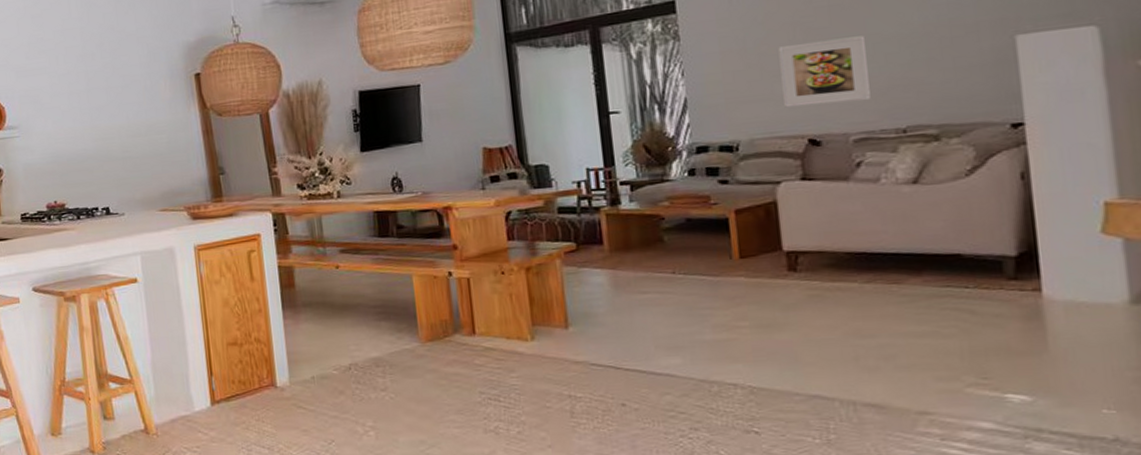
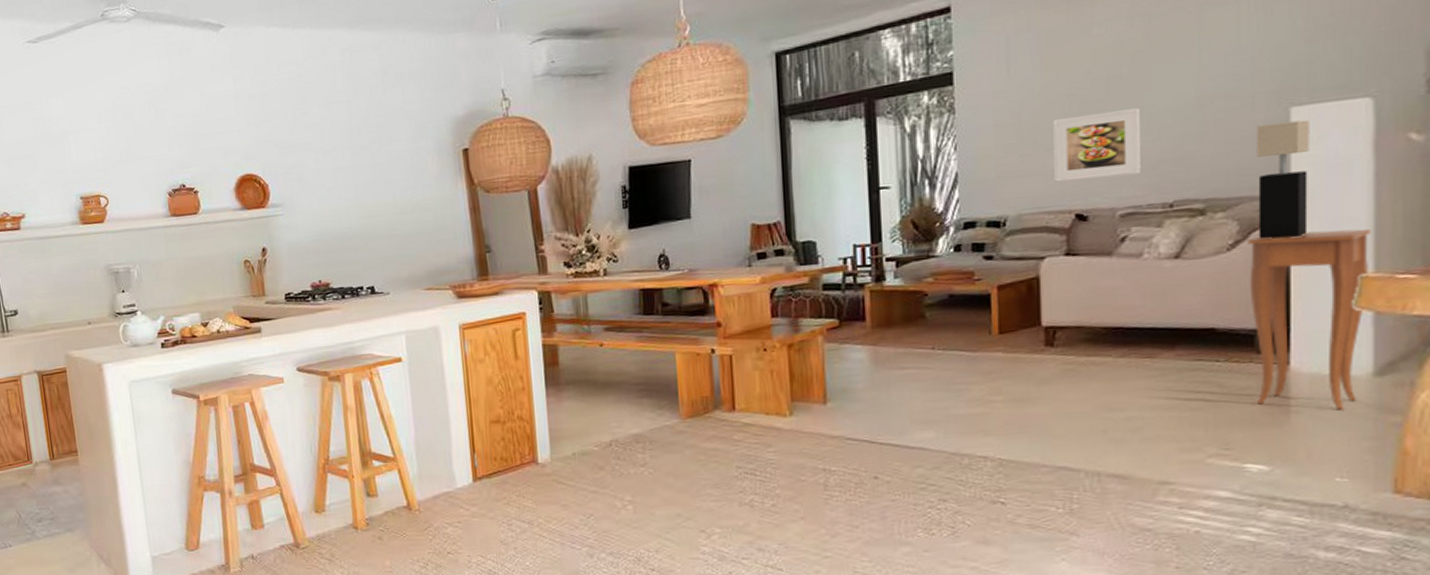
table lamp: none [982,47,1046,165] -> present [1255,120,1310,240]
side table: none [985,155,1115,339] -> present [1247,229,1372,410]

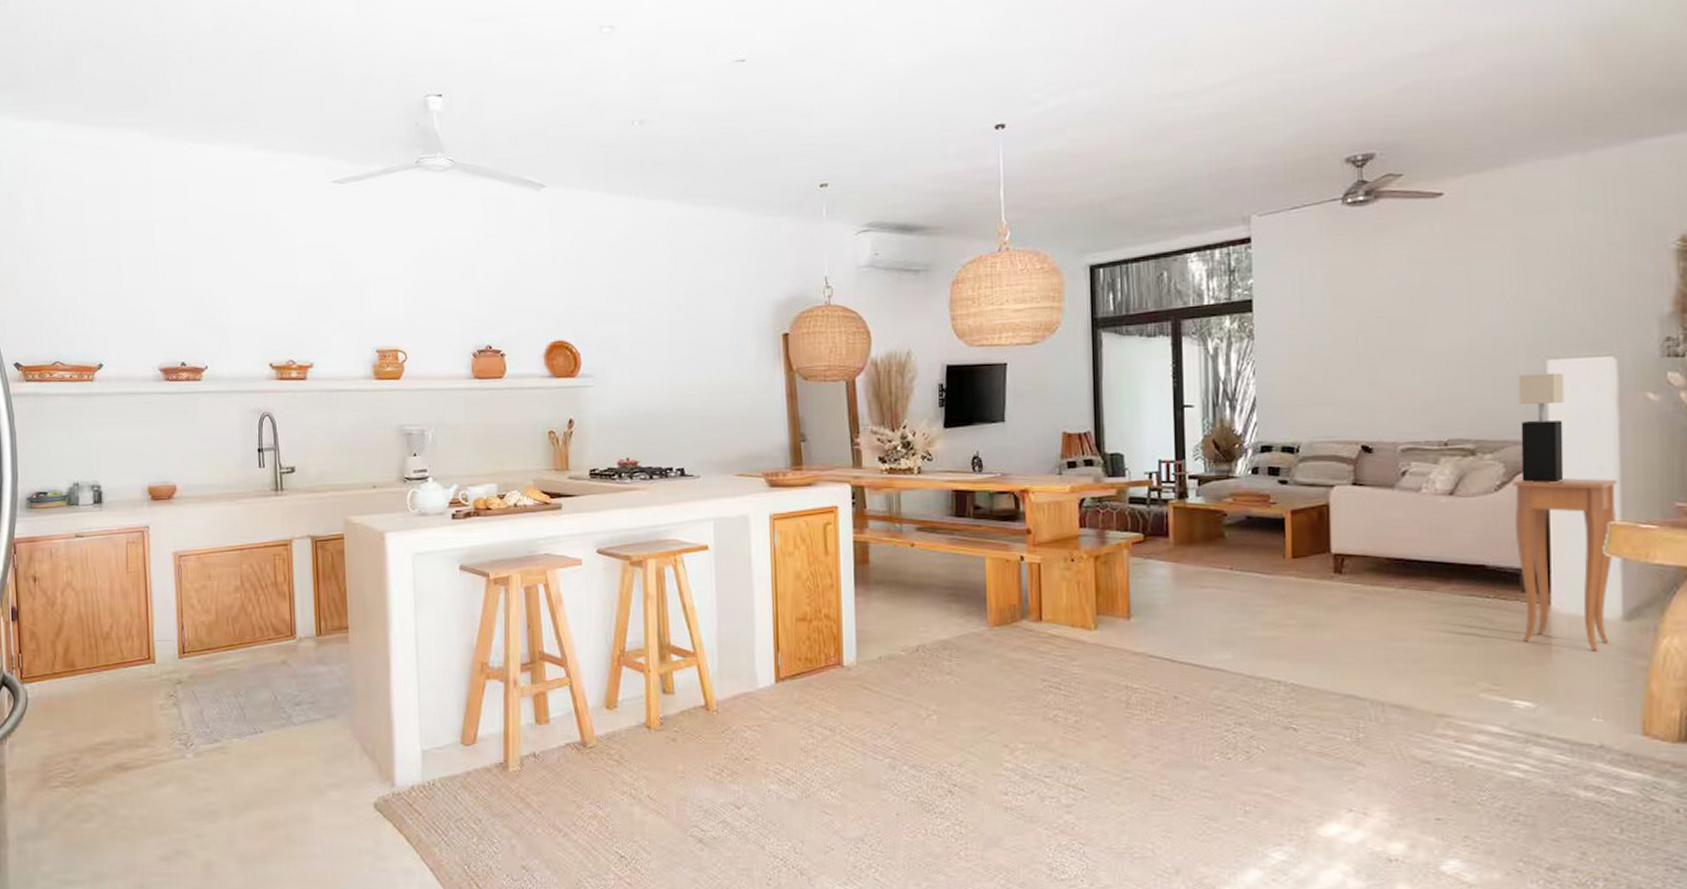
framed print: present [1053,108,1140,182] -> none [1342,349,1419,413]

